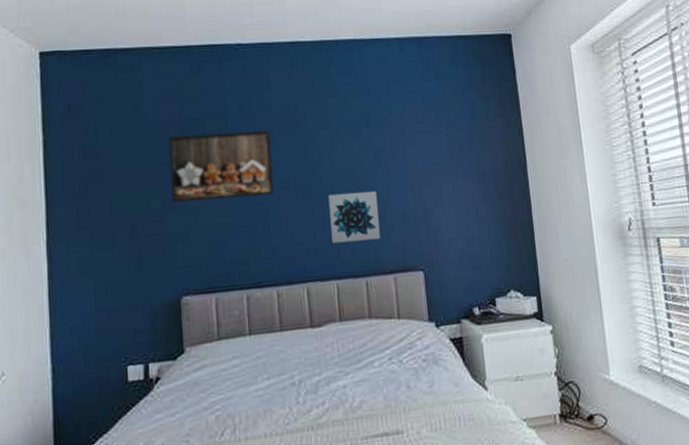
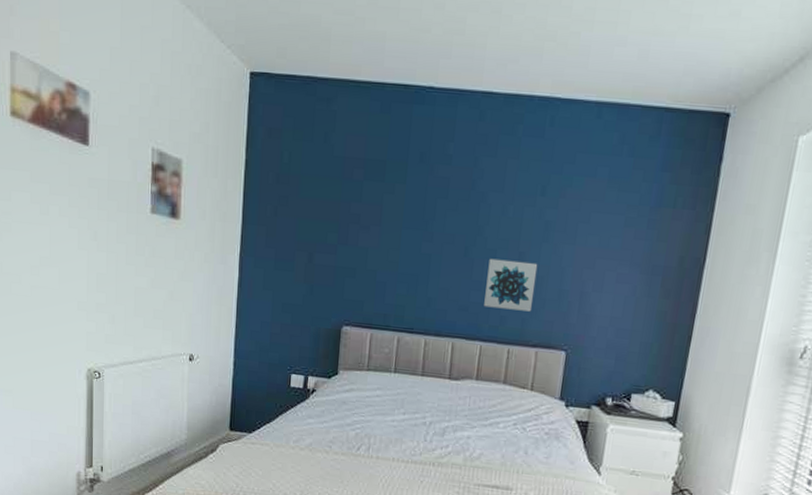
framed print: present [169,129,274,202] -> none [347,174,446,249]

